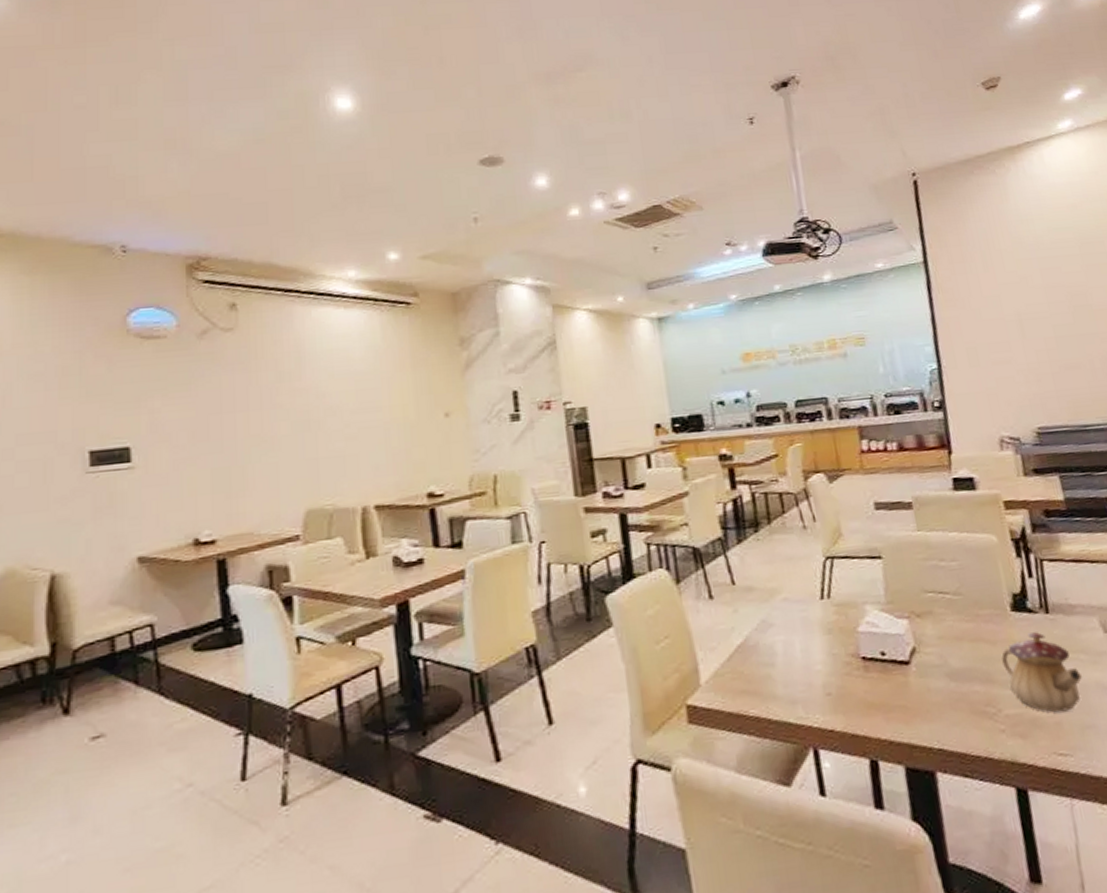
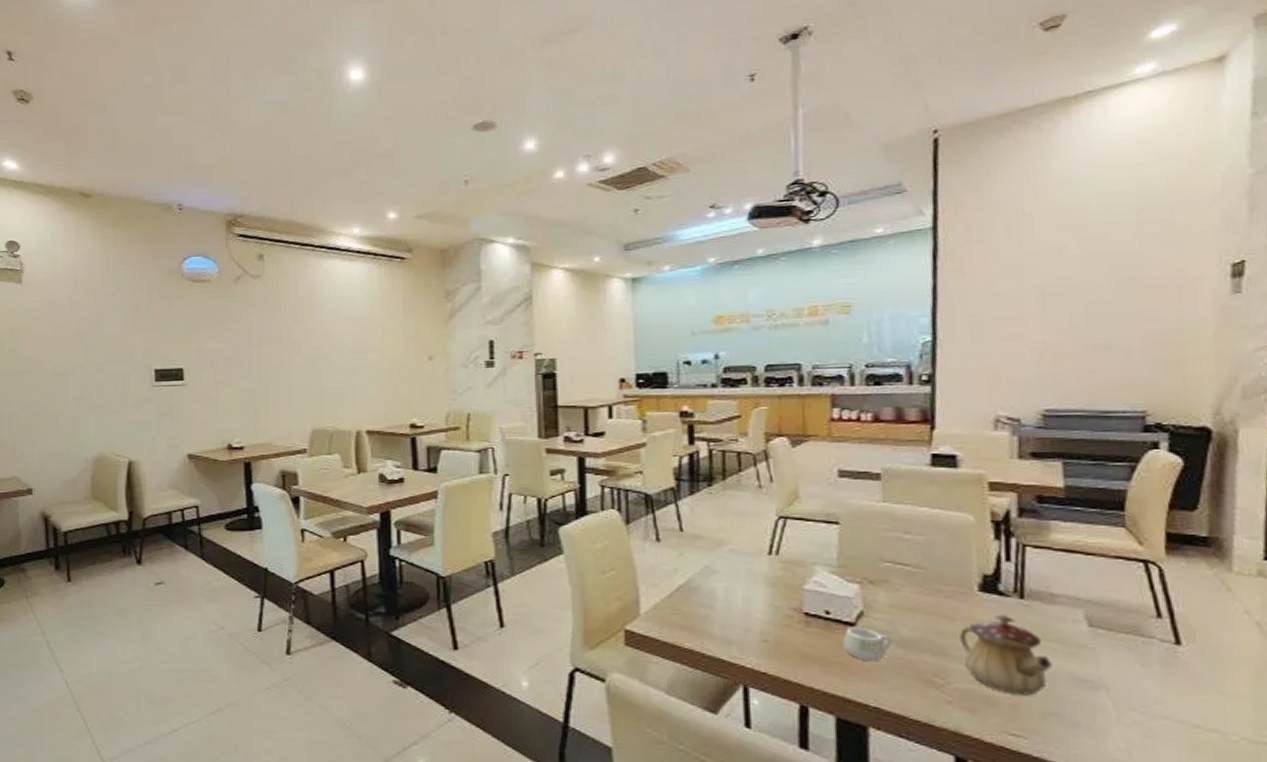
teacup: none [901,664,946,701] -> present [843,626,893,662]

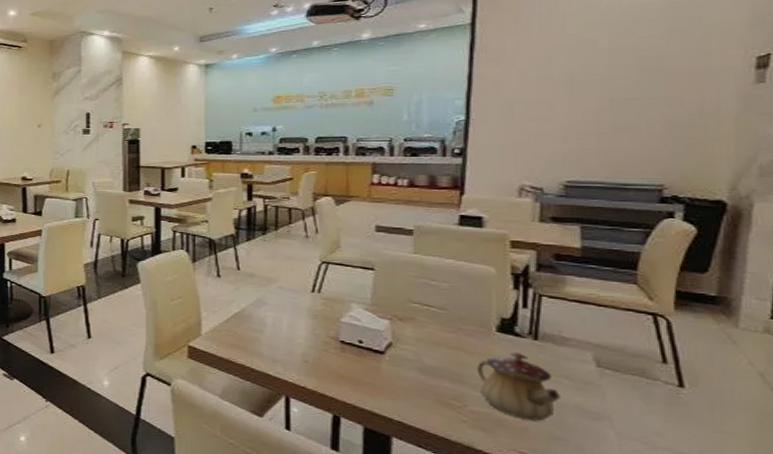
teacup: present [843,626,893,662] -> none [373,354,417,385]

